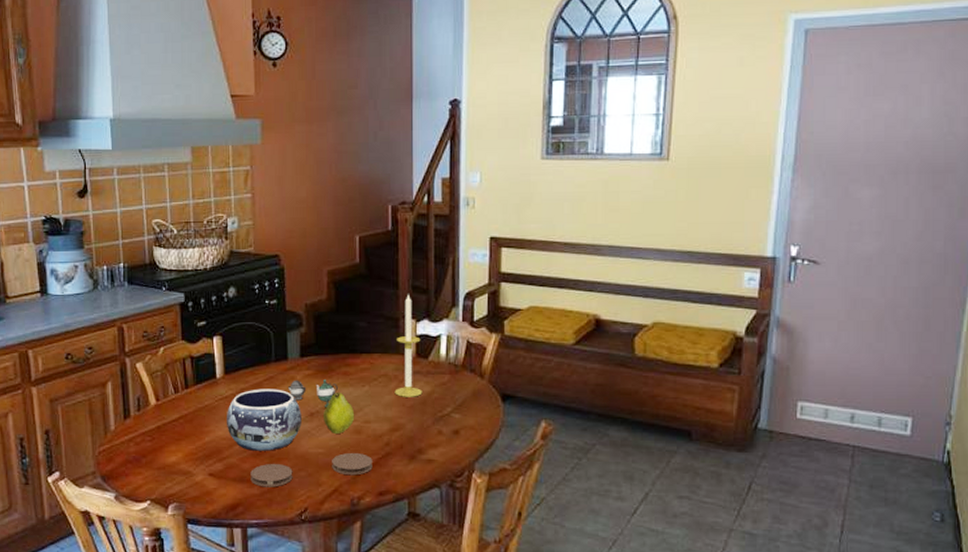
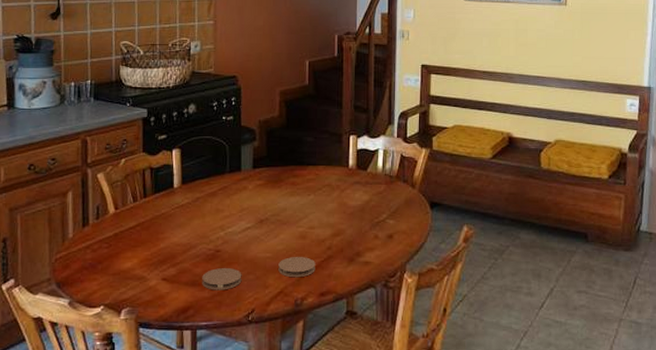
decorative bowl: present [227,389,302,451] -> none [182,198,252,256]
teapot: present [288,380,338,407] -> none [241,189,286,215]
fruit: present [324,392,355,434] -> none [272,200,301,239]
candle: present [394,294,422,397] -> none [337,113,361,205]

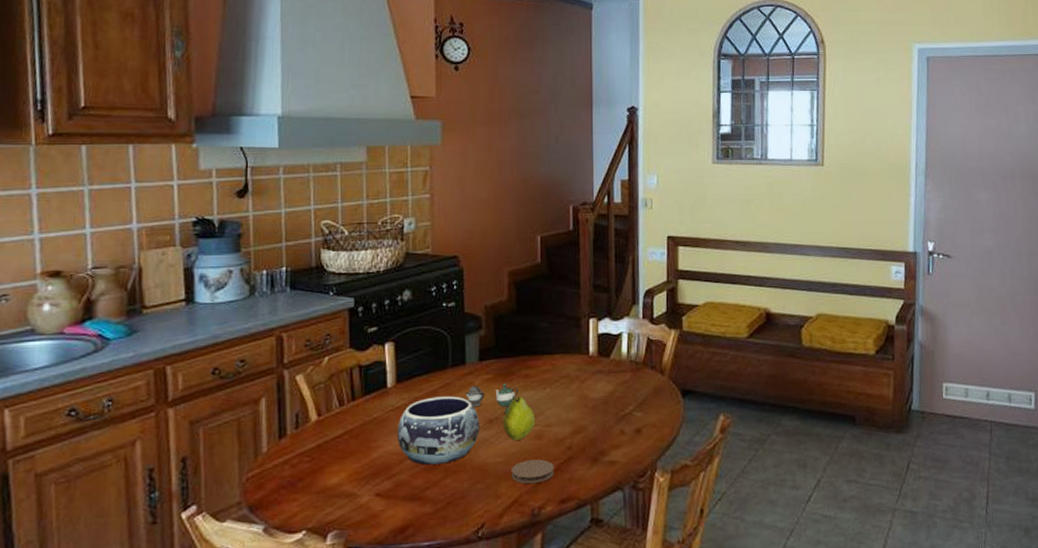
decorative bowl: none [182,198,252,256] -> present [398,396,480,465]
coaster: present [202,268,242,290] -> none [422,477,469,504]
teapot: none [241,189,286,215] -> present [466,384,518,413]
fruit: none [272,200,301,239] -> present [503,396,536,440]

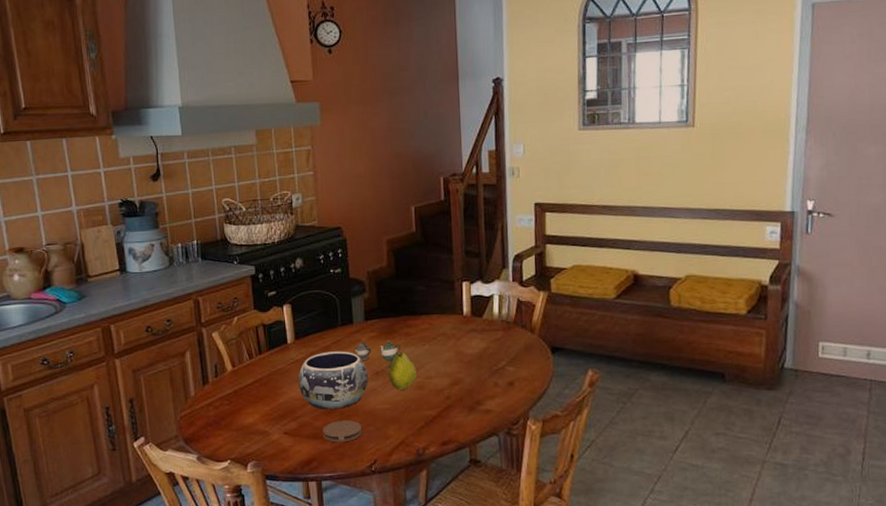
coaster: none [422,477,469,504] -> present [323,420,362,443]
coaster: present [511,459,554,484] -> none [397,407,435,428]

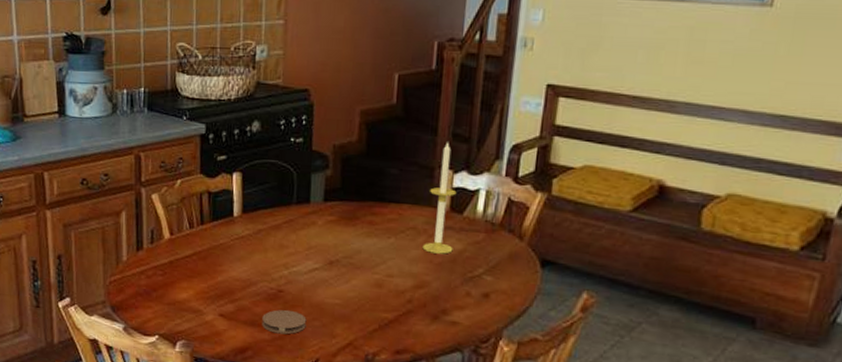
decorative bowl: present [298,351,368,409] -> none [241,231,320,297]
teapot: present [355,341,401,366] -> none [308,225,361,257]
fruit: present [388,351,417,390] -> none [343,241,377,286]
candle: none [453,258,479,354] -> present [422,142,457,254]

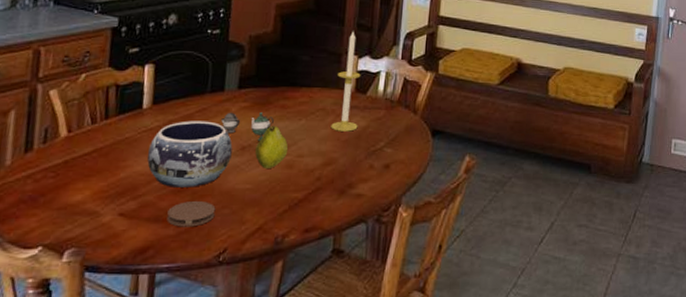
decorative bowl: none [241,231,320,297] -> present [147,120,233,187]
teapot: none [308,225,361,257] -> present [221,112,274,141]
fruit: none [343,241,377,286] -> present [255,125,289,168]

